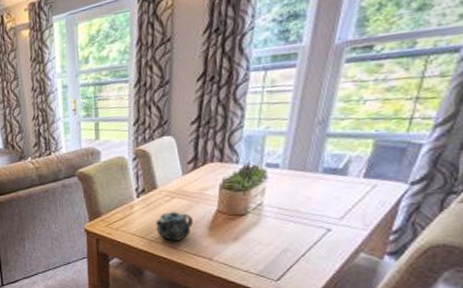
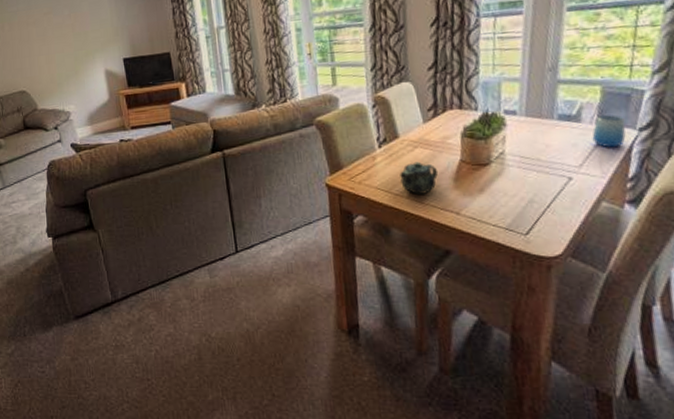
cup: none [357,168,396,201] -> present [592,115,626,148]

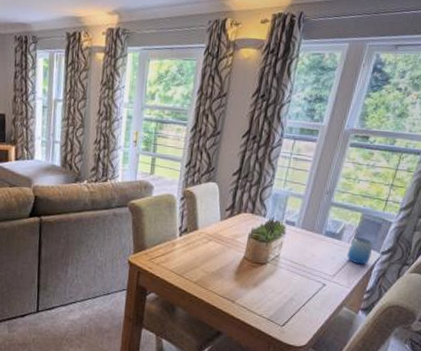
teapot: present [400,161,439,195] -> none [192,253,225,282]

